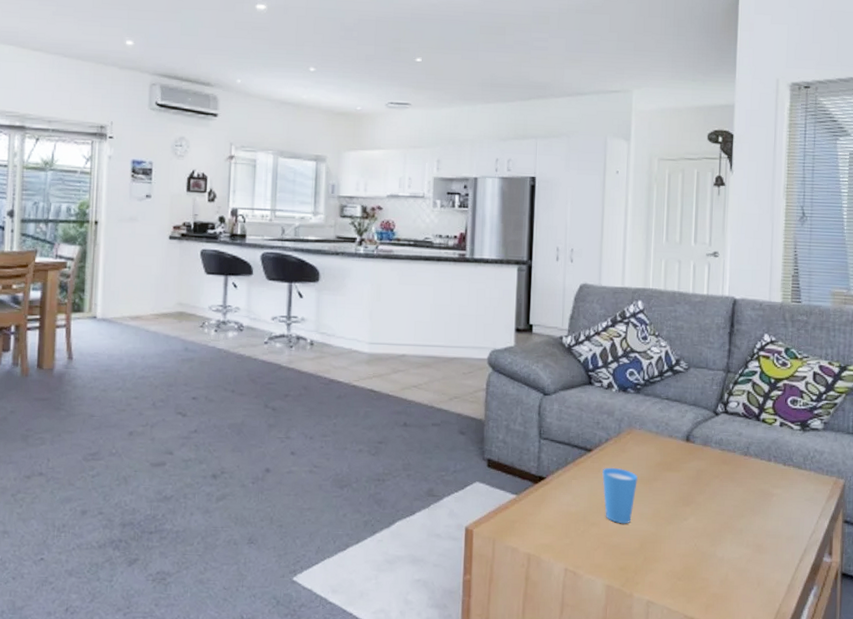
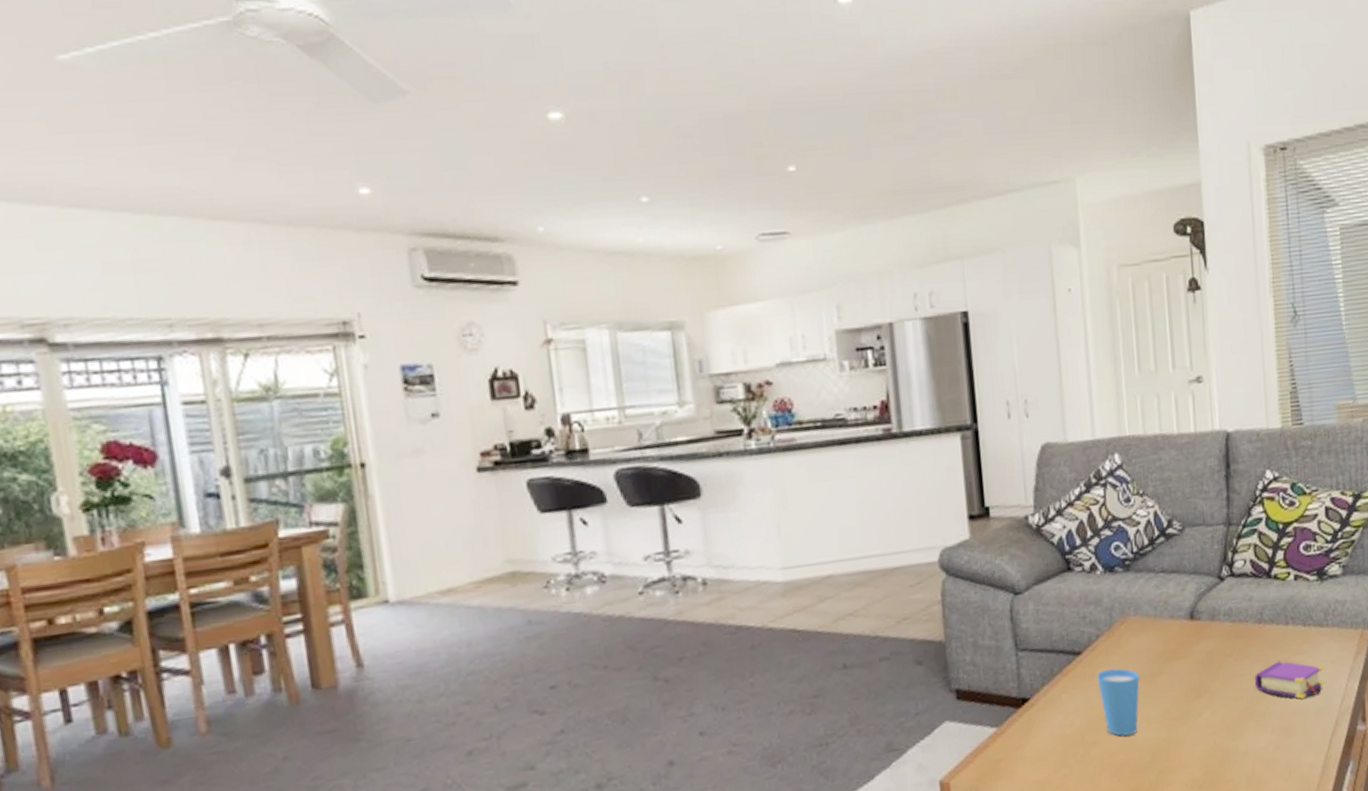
book: none [735,489,798,525] -> present [1254,661,1324,699]

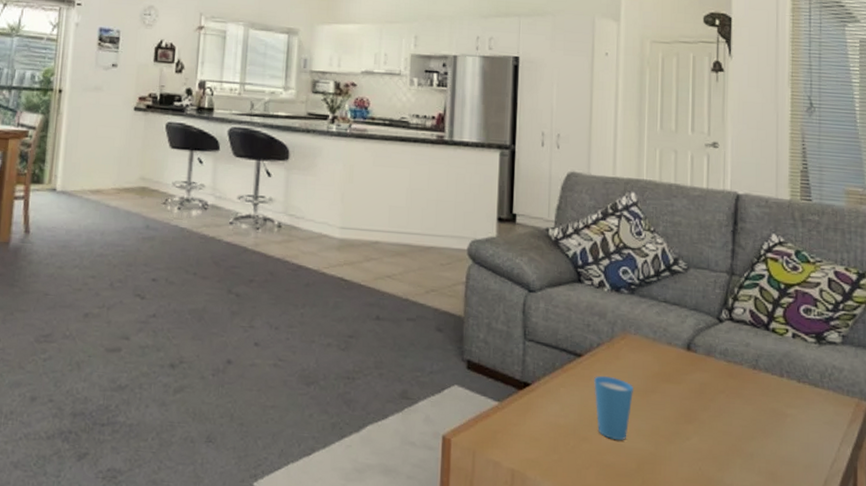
book: present [1254,661,1324,699] -> none [744,408,815,450]

